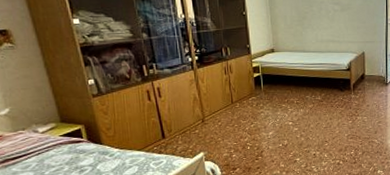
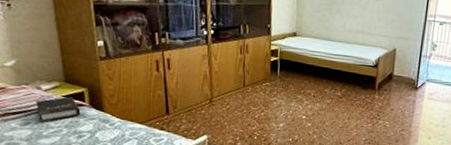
hardback book: none [34,135,80,164] -> present [36,96,81,123]

